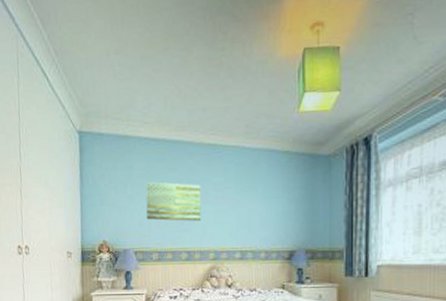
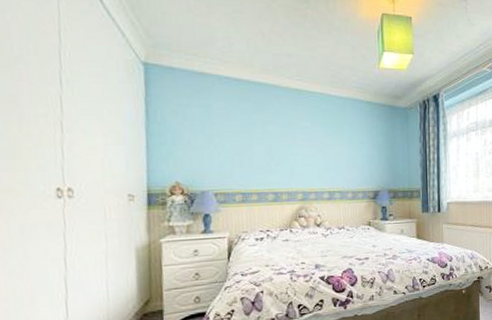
wall art: present [145,181,201,221] -> none [227,122,288,163]

